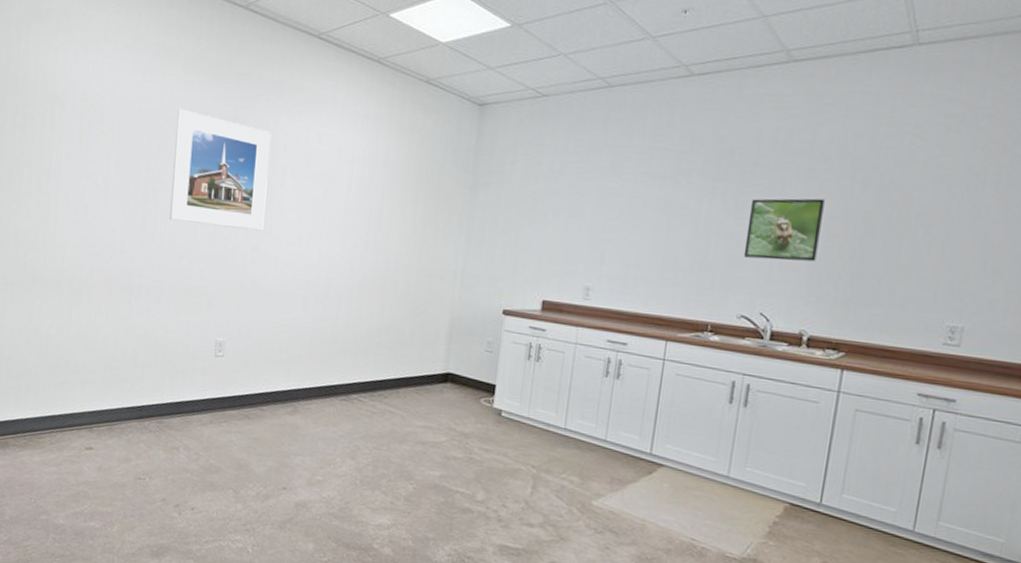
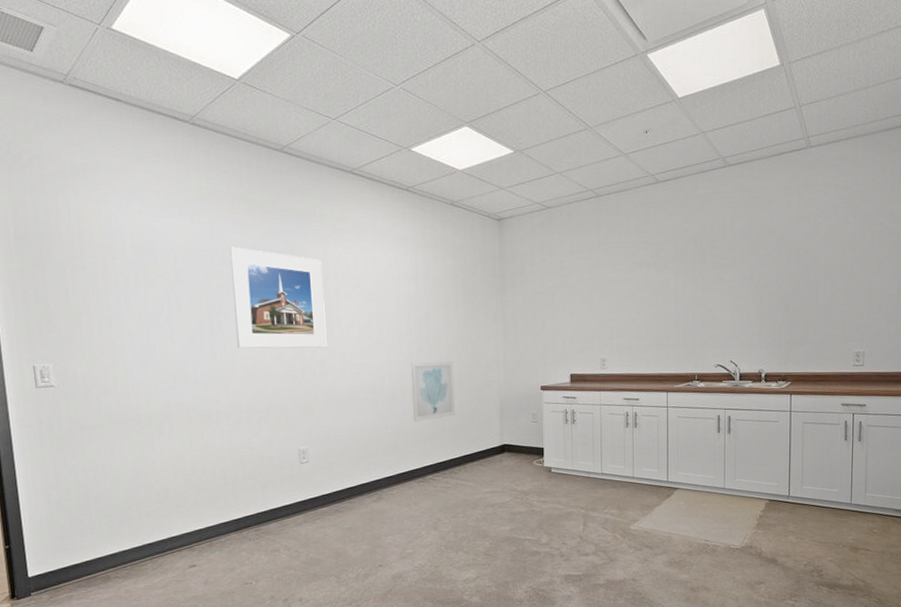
wall art: none [347,261,402,330] -> present [411,360,456,422]
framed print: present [743,198,825,262] -> none [713,269,763,320]

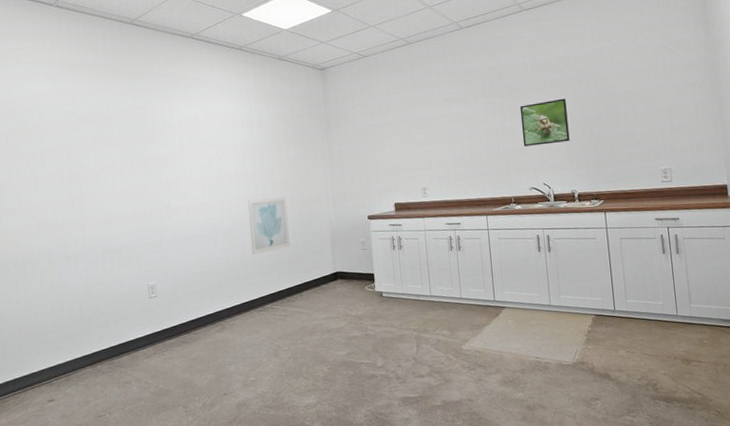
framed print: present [229,246,327,349] -> none [86,106,173,195]
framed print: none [713,269,763,320] -> present [519,98,570,147]

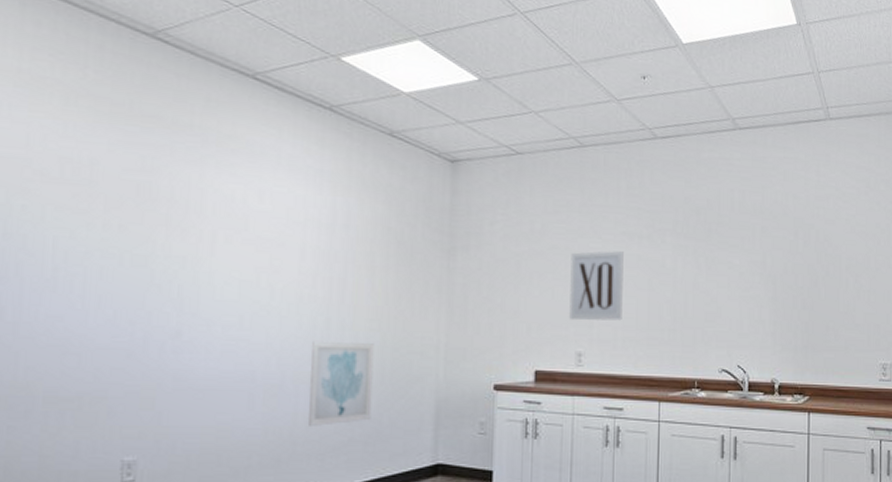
wall art: none [410,113,452,166] -> present [569,251,624,321]
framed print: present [519,98,570,147] -> none [718,254,777,314]

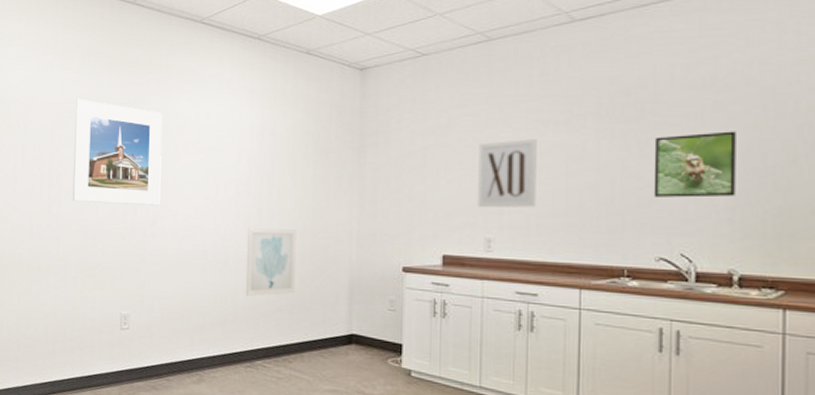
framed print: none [42,156,194,312] -> present [72,98,163,206]
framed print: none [718,254,777,314] -> present [653,131,736,198]

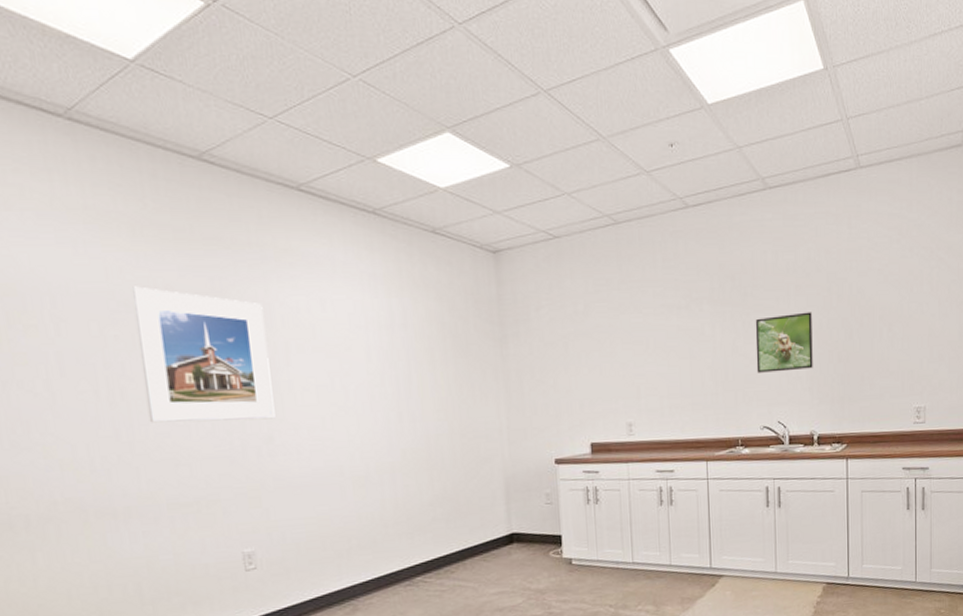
wall art: present [246,228,297,296] -> none [389,431,449,510]
wall art: present [478,139,537,208] -> none [614,324,667,394]

